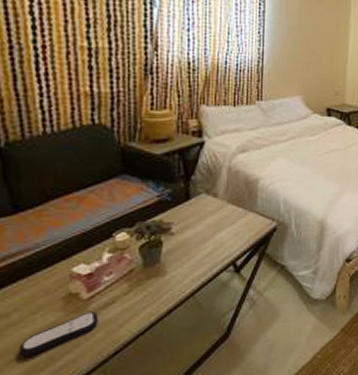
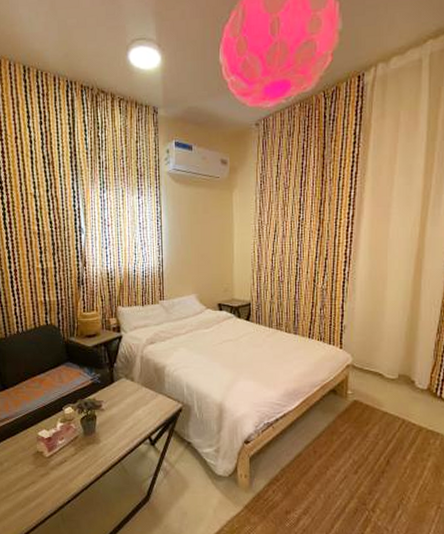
remote control: present [19,311,98,356] -> none [9,467,56,495]

